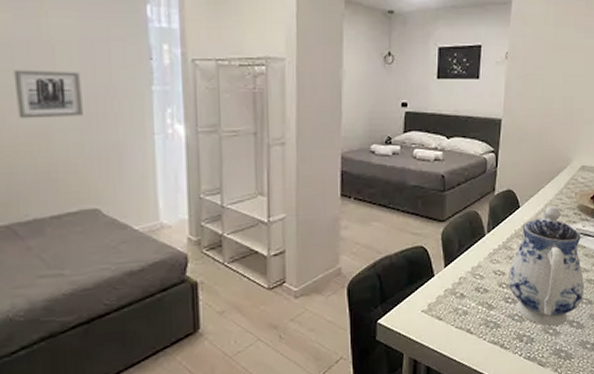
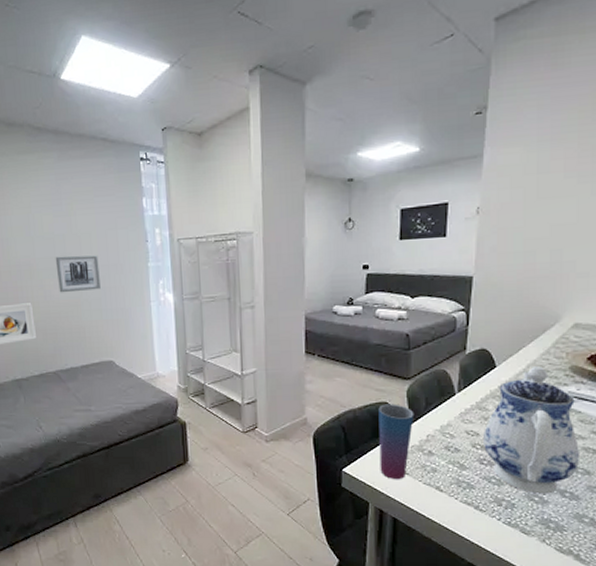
cup: none [414,247,448,327] -> present [378,404,414,480]

